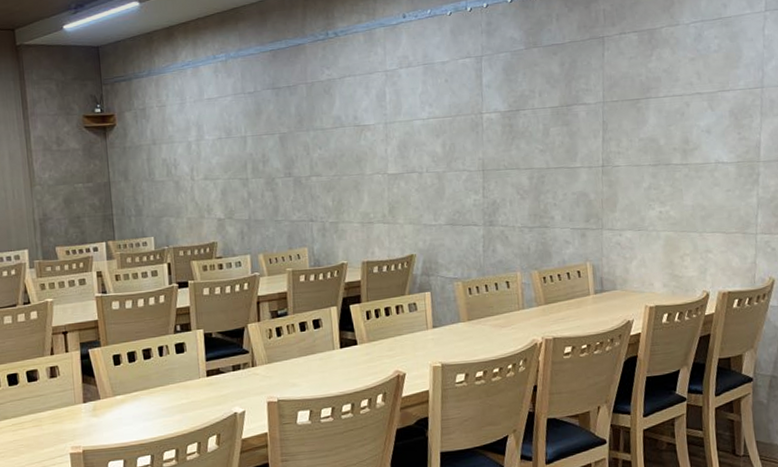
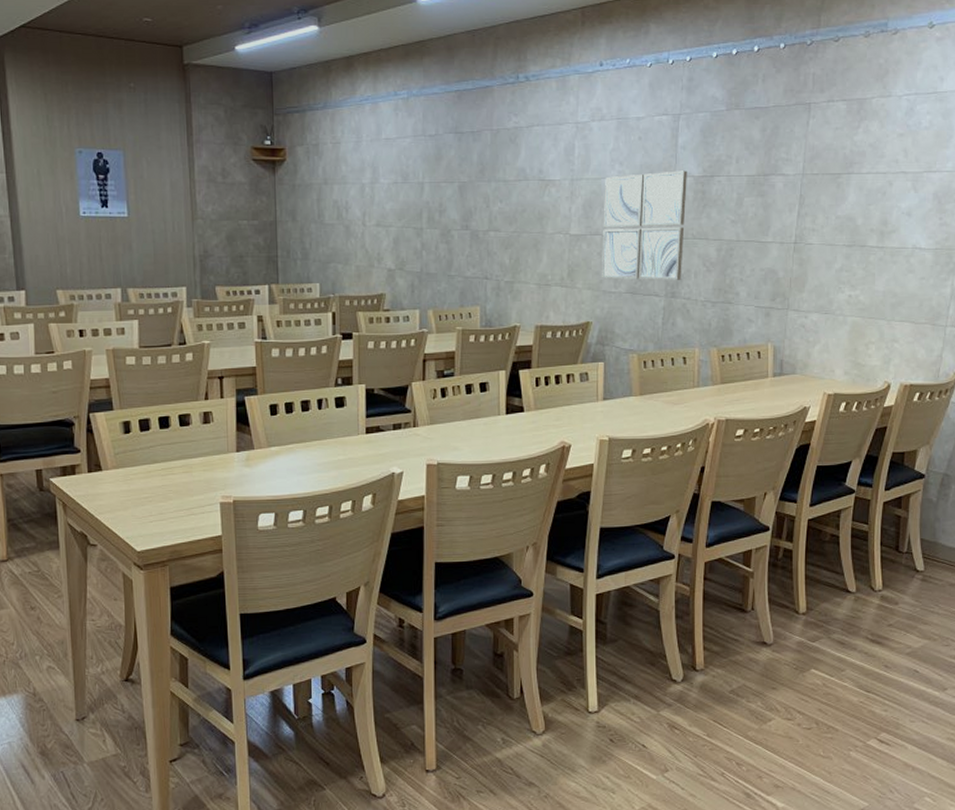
wall art: none [417,107,498,213] -> present [601,170,687,280]

